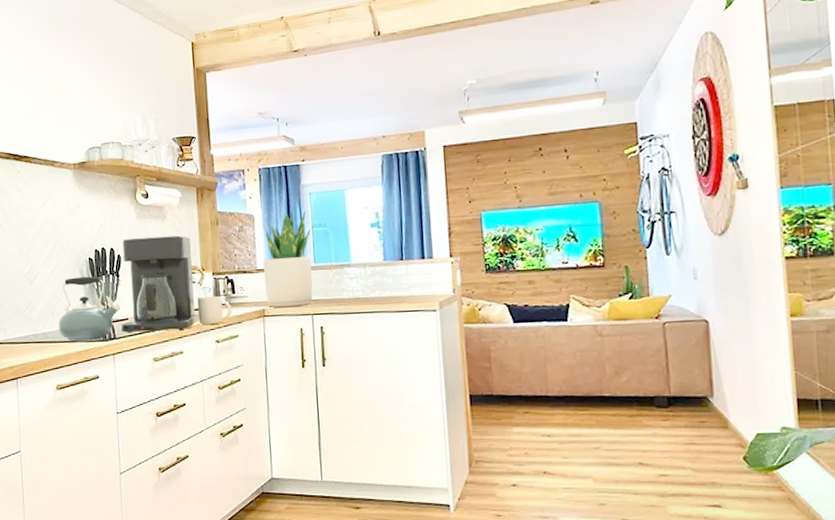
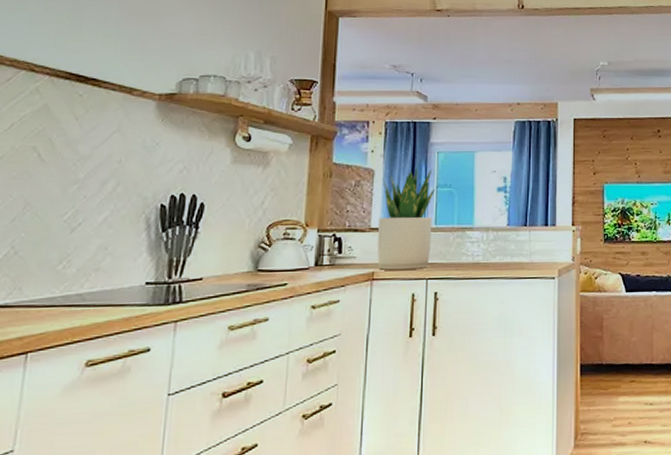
kettle: present [58,276,121,341] -> none [102,226,195,305]
coffee maker: present [121,235,198,334] -> none [191,184,295,297]
mug: present [197,295,232,325] -> none [293,255,335,289]

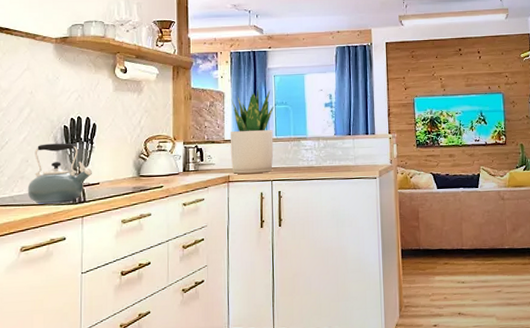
kettle: none [102,226,195,305] -> present [27,143,93,204]

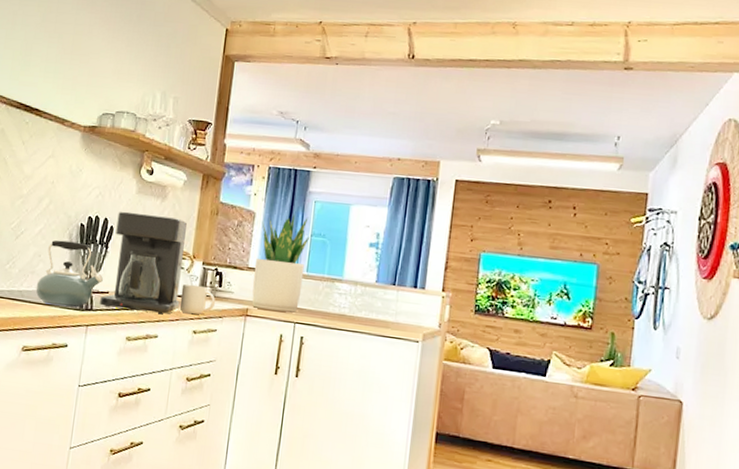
coffee maker: none [92,108,167,197] -> present [100,211,187,315]
mug: none [167,162,199,190] -> present [179,283,215,315]

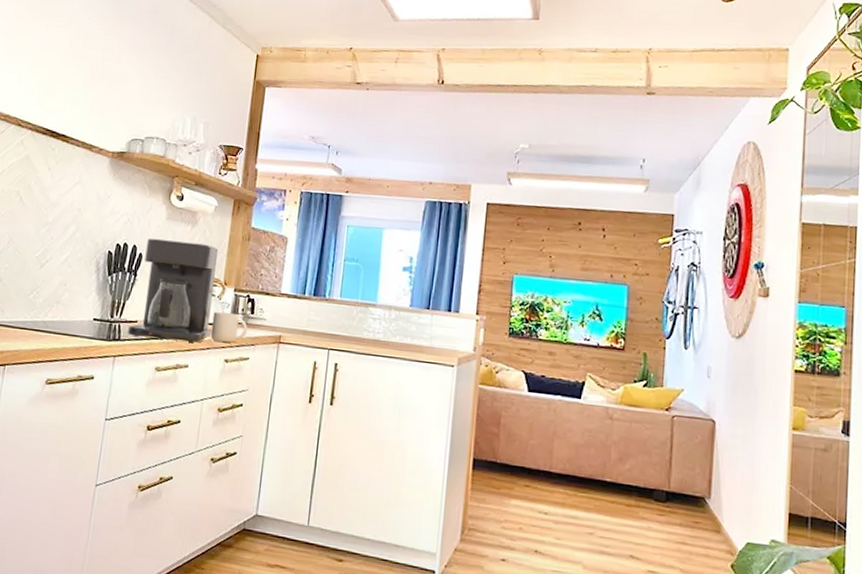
kettle: present [35,240,104,307] -> none [61,268,132,337]
planter: present [251,215,309,313] -> none [284,240,342,339]

